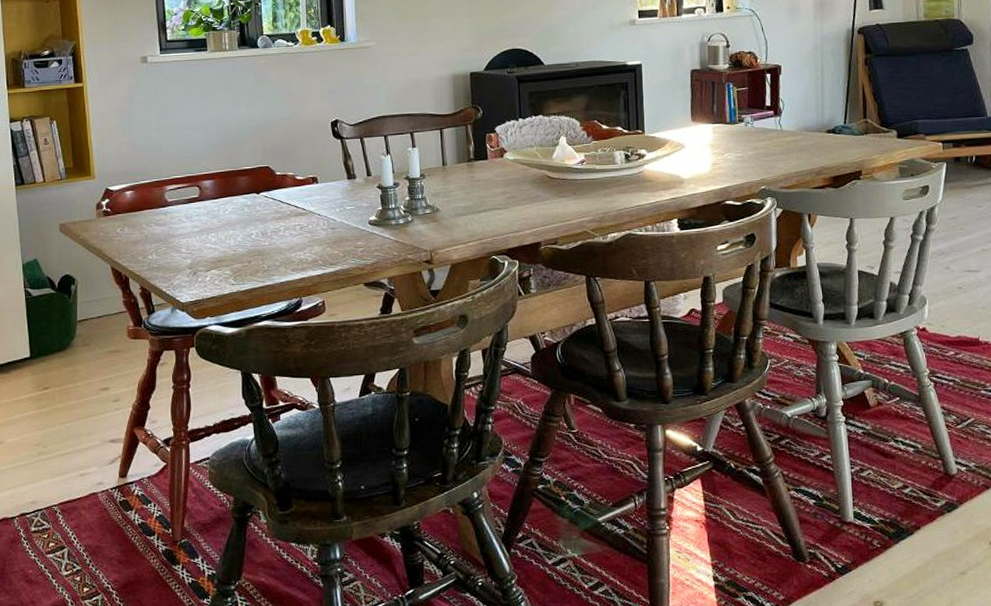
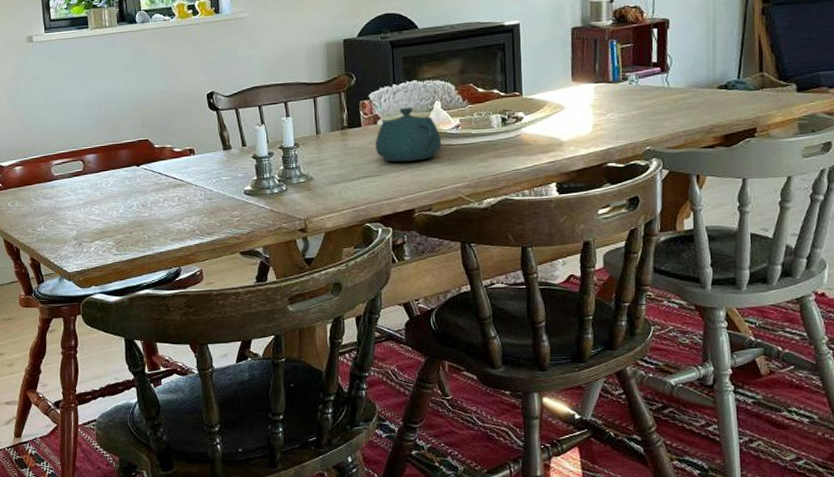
teapot: none [501,142,567,196] -> present [375,107,442,163]

